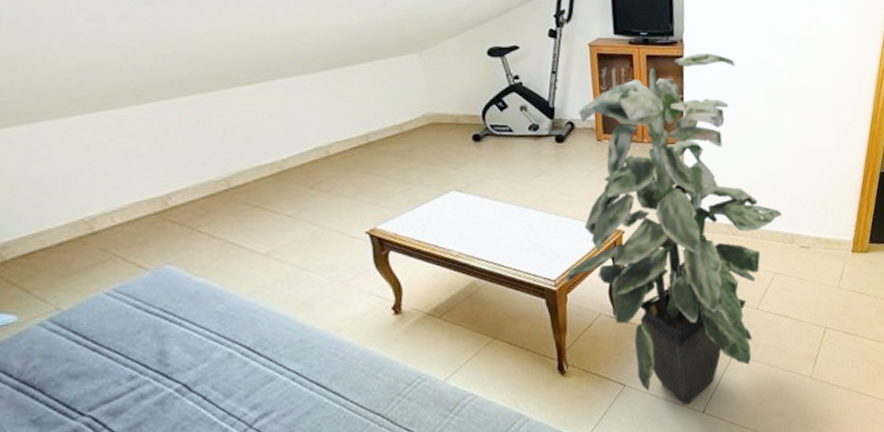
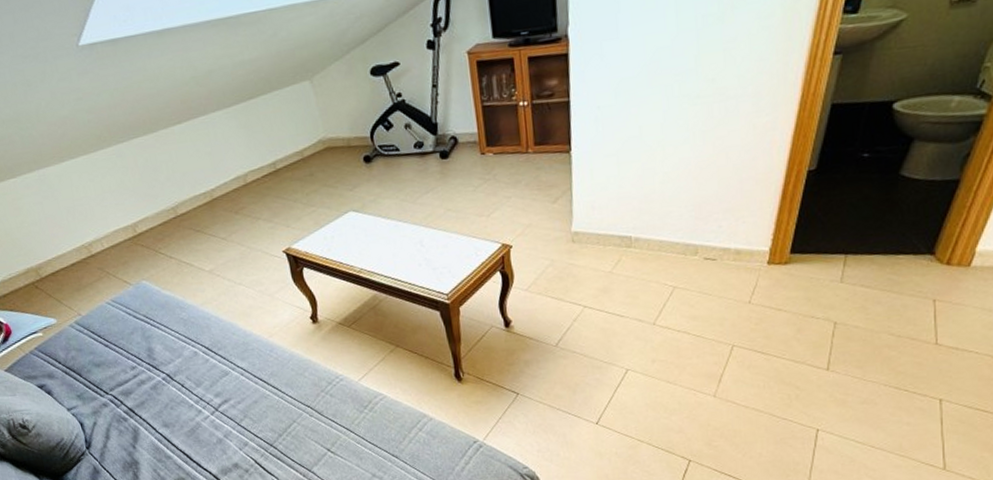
indoor plant: present [566,53,783,405] -> none [457,46,684,415]

